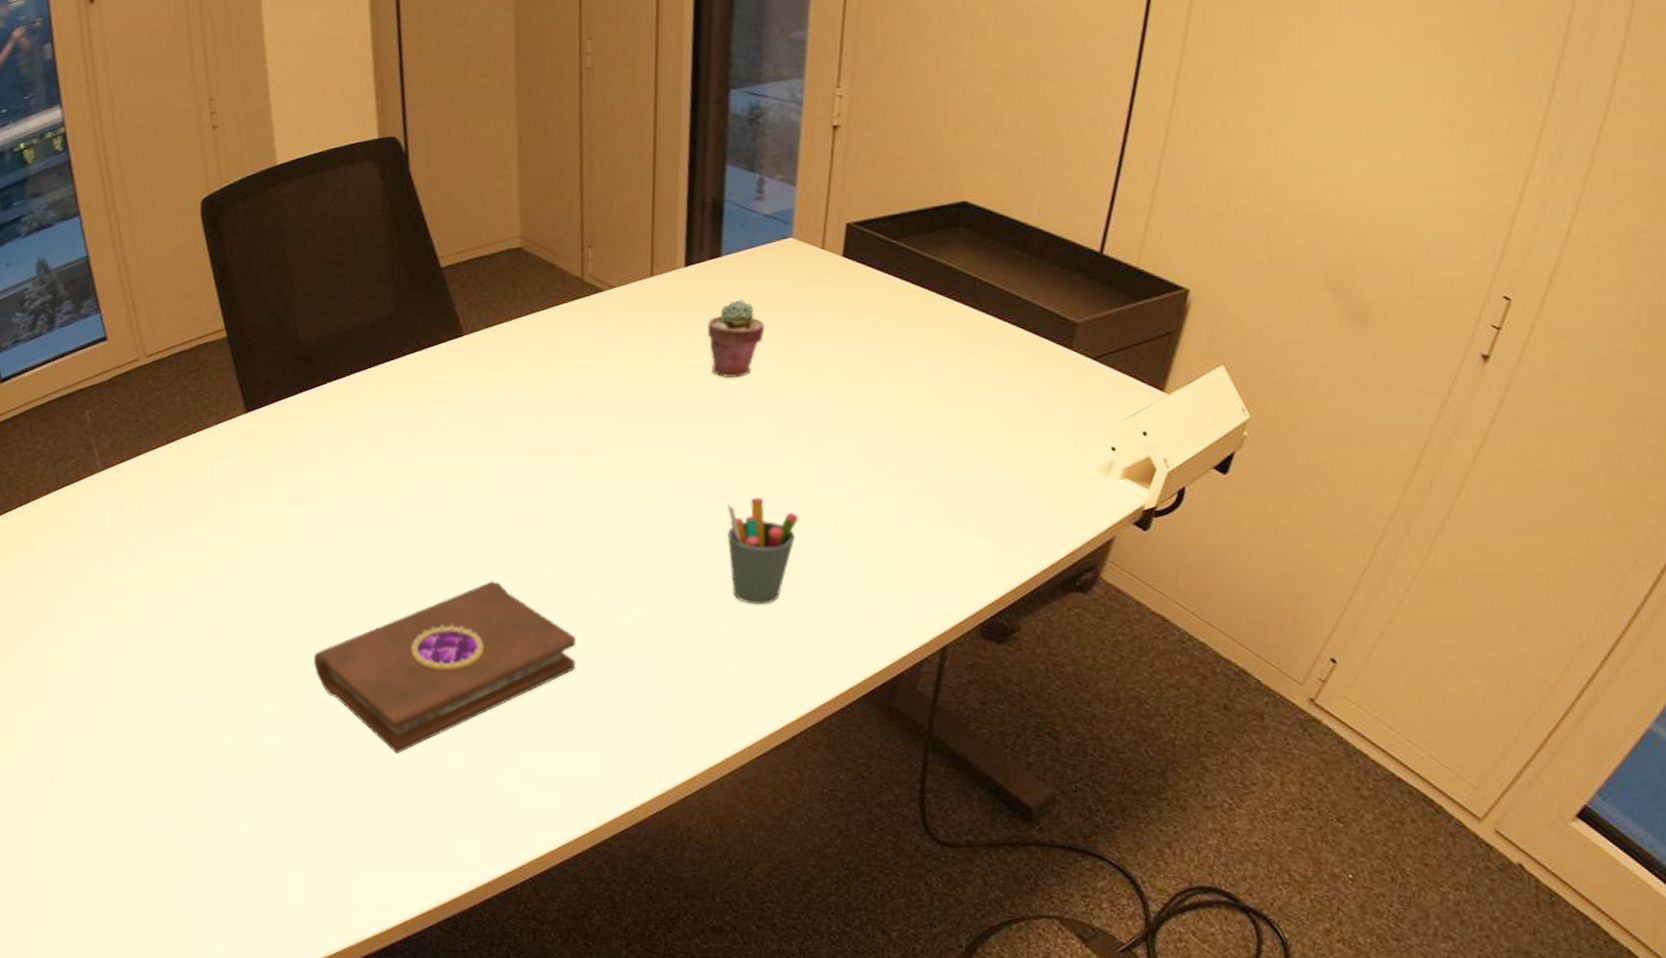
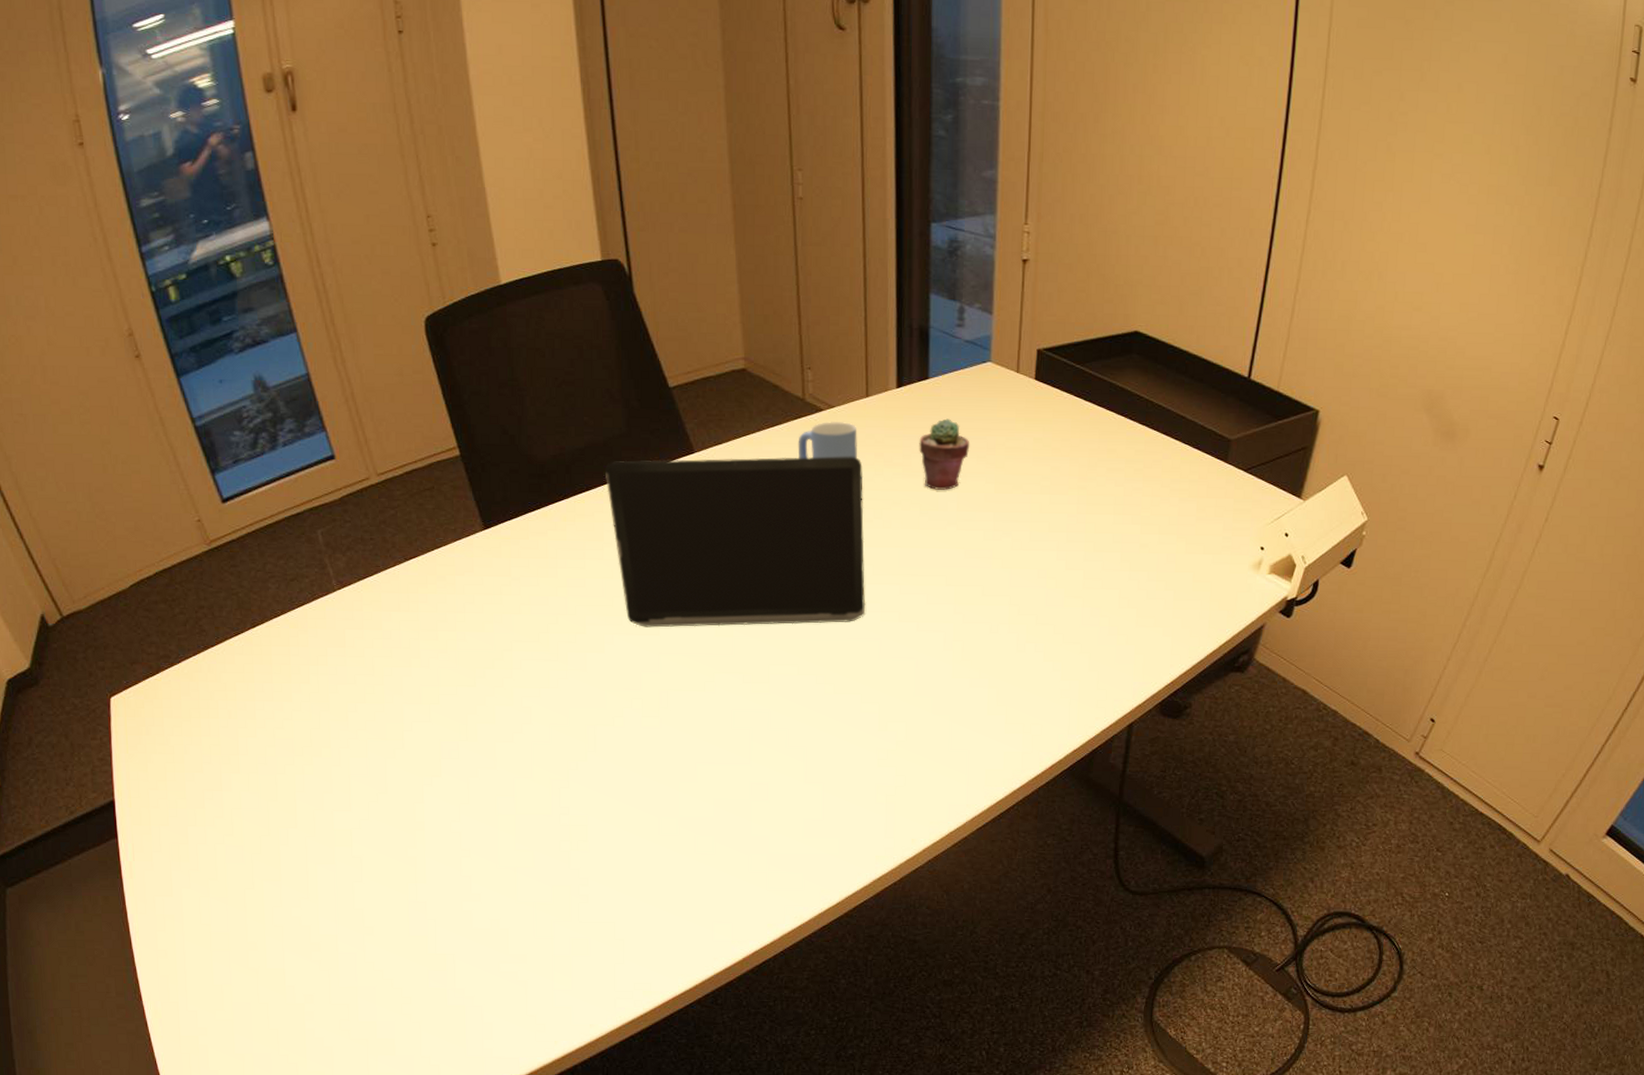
book: present [313,581,577,754] -> none [566,683,813,848]
laptop computer: none [369,340,644,520] -> present [604,456,866,628]
mug: none [573,302,639,343] -> present [798,421,857,459]
pen holder: present [727,497,799,605] -> none [942,598,1005,695]

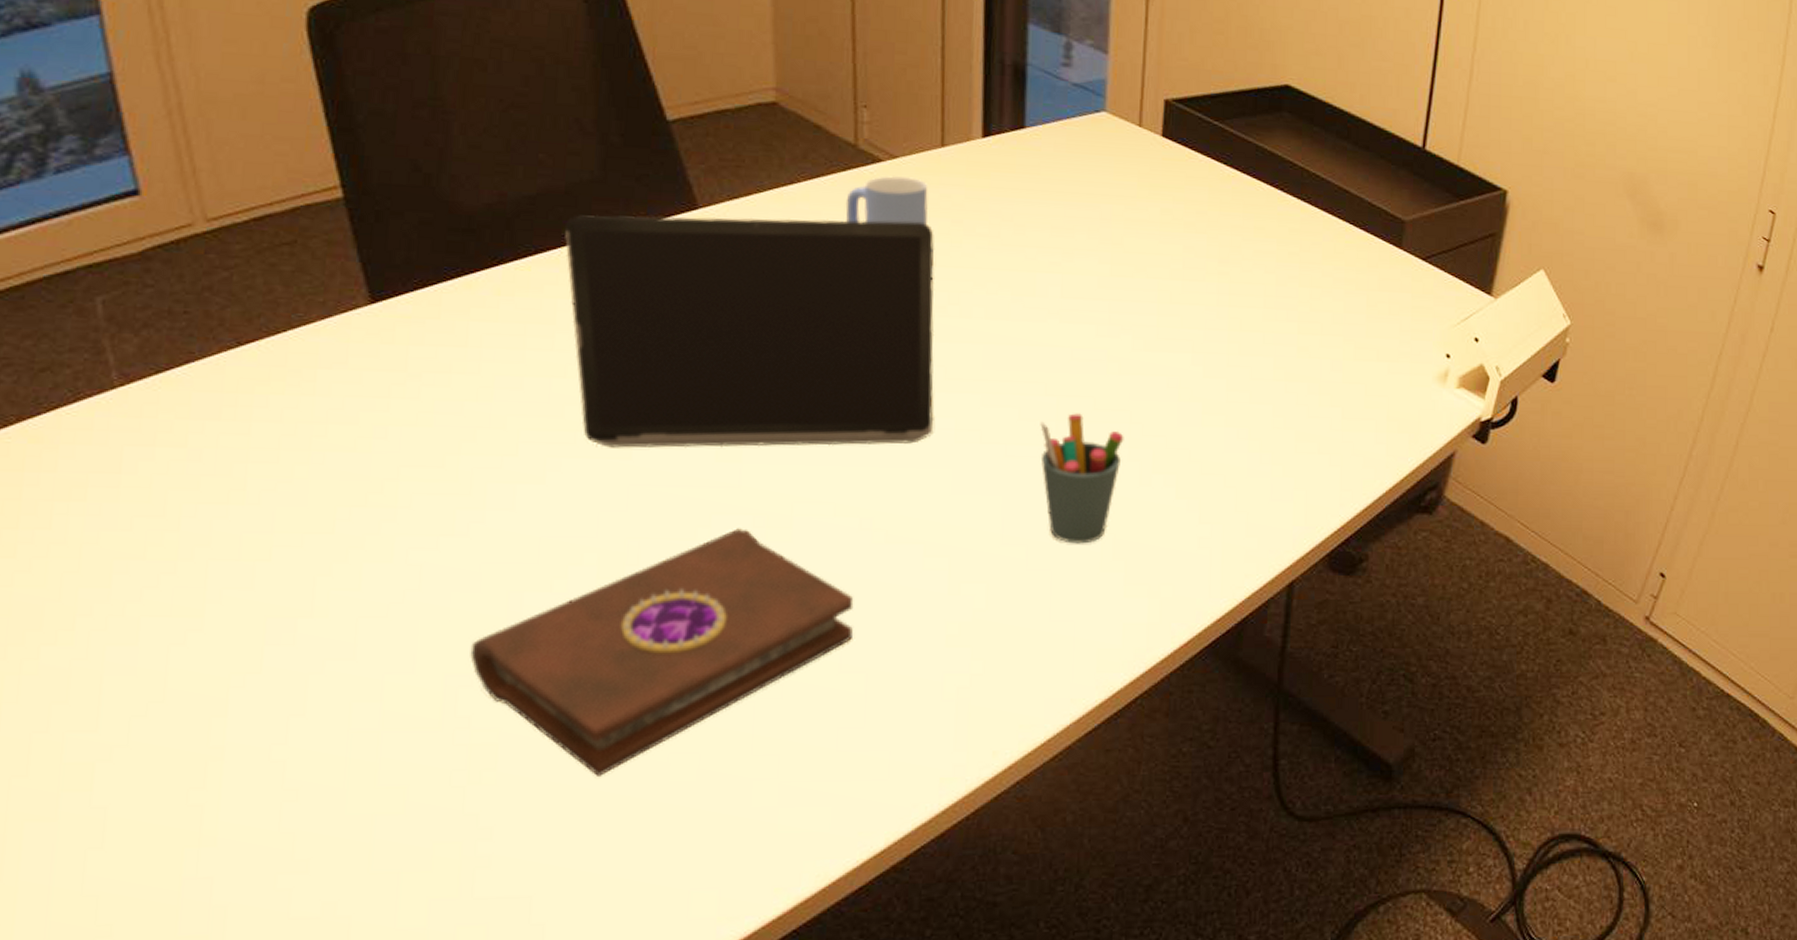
book: none [566,683,813,848] -> present [470,528,854,776]
potted succulent: present [919,418,970,490] -> none [1011,179,1079,271]
pen holder: none [942,598,1005,695] -> present [1040,413,1124,544]

